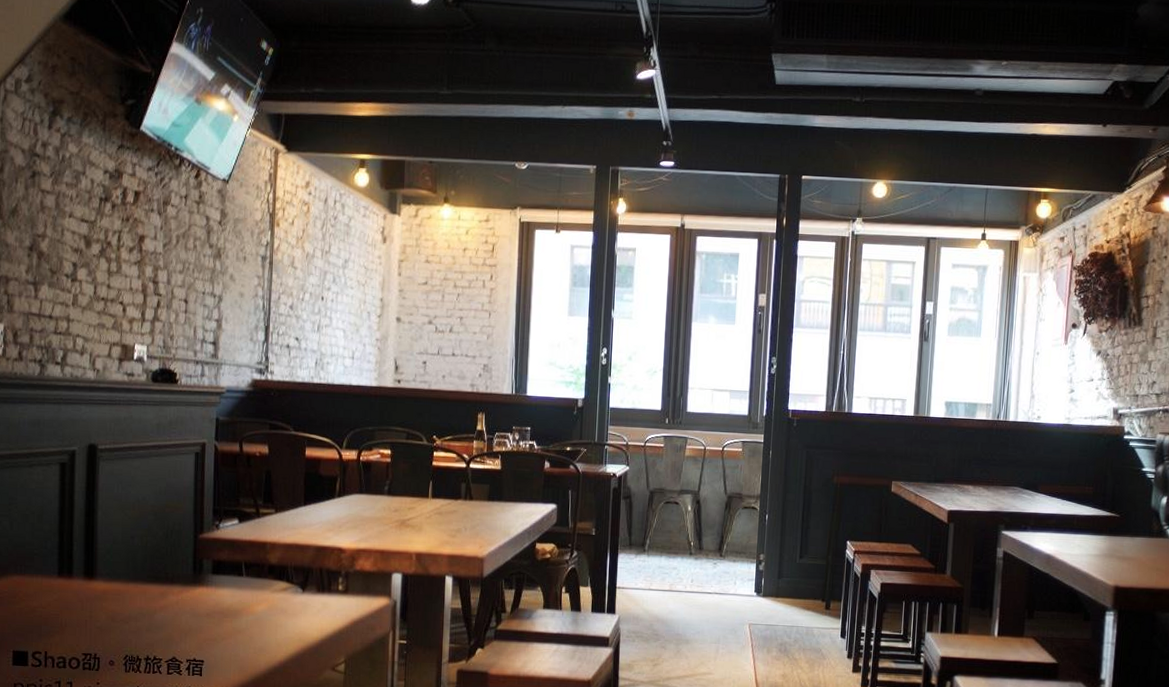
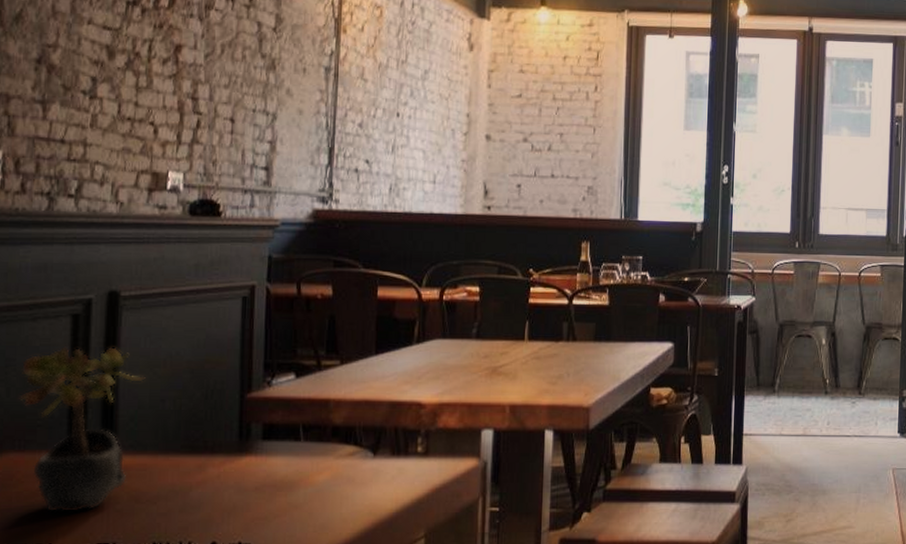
succulent plant: none [19,489,119,628] -> present [18,346,146,514]

